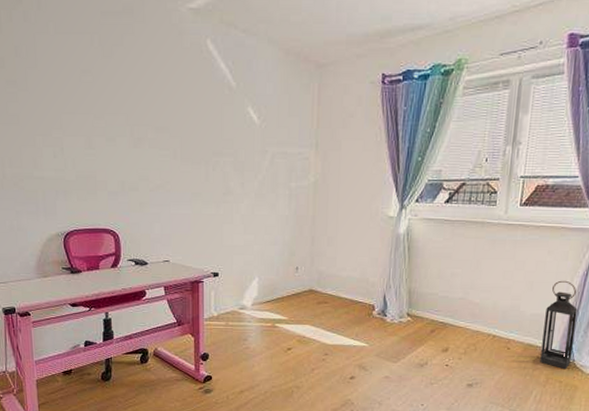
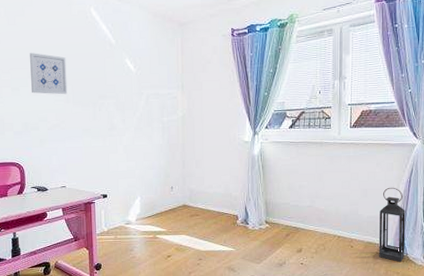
wall art: none [129,94,175,149] -> present [30,53,68,95]

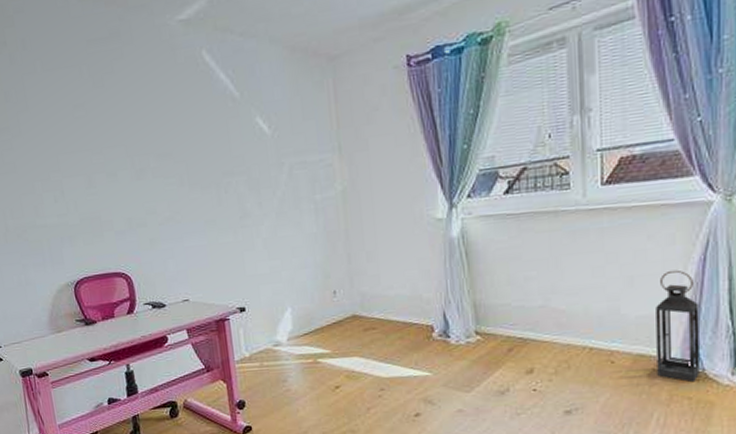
wall art: present [30,53,68,95] -> none [126,122,181,178]

